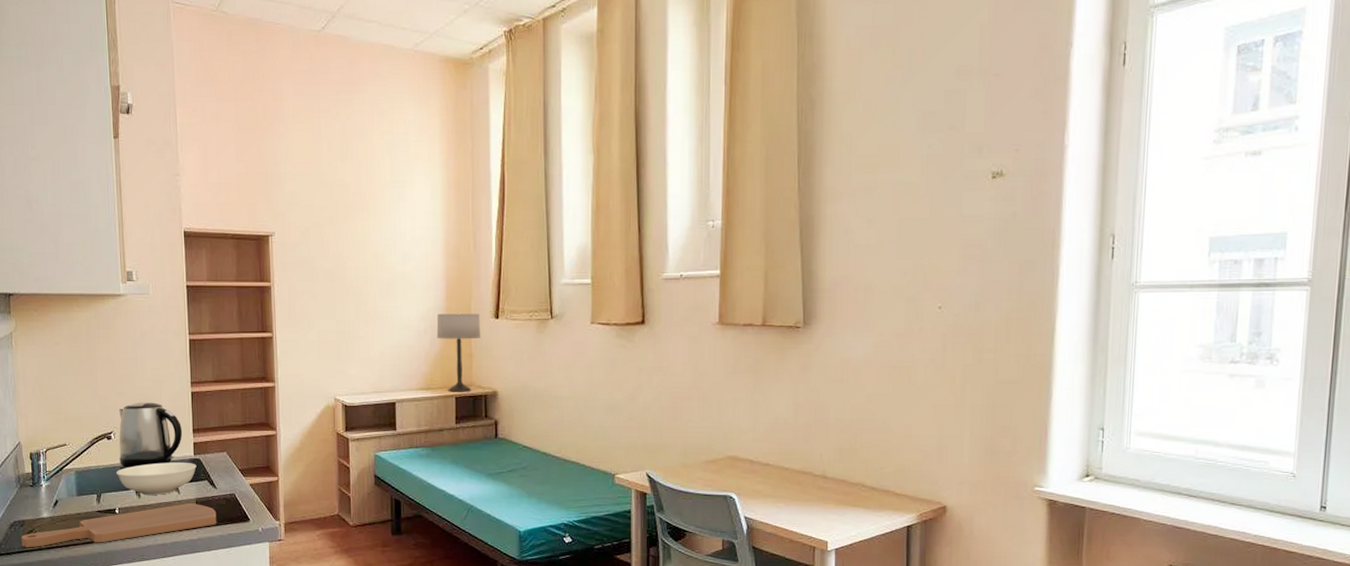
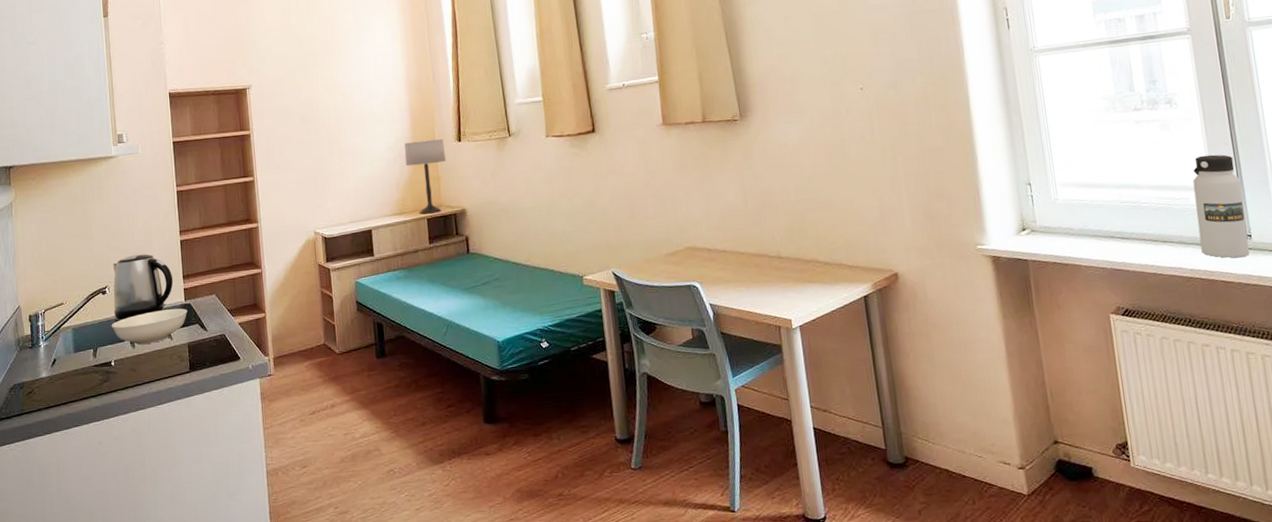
cutting board: present [21,502,217,548] -> none [21,347,209,410]
water bottle: none [1270,418,1328,529] -> present [1192,154,1250,258]

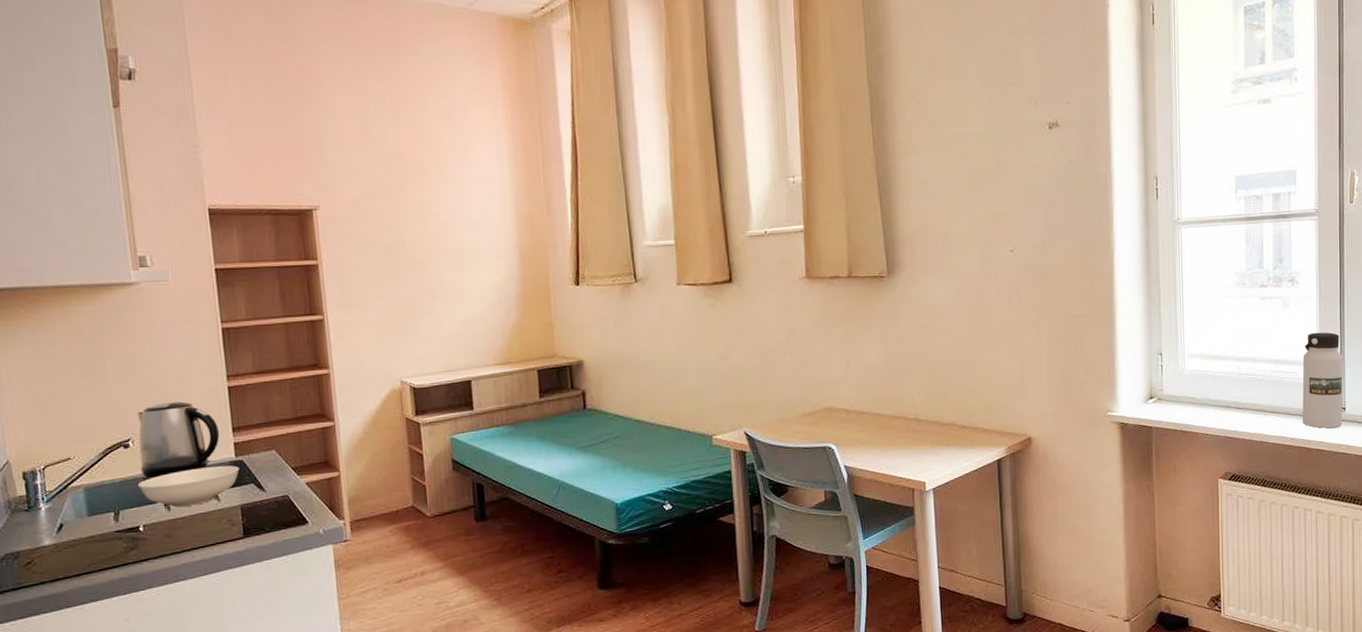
table lamp: present [404,139,447,214] -> none [511,281,562,365]

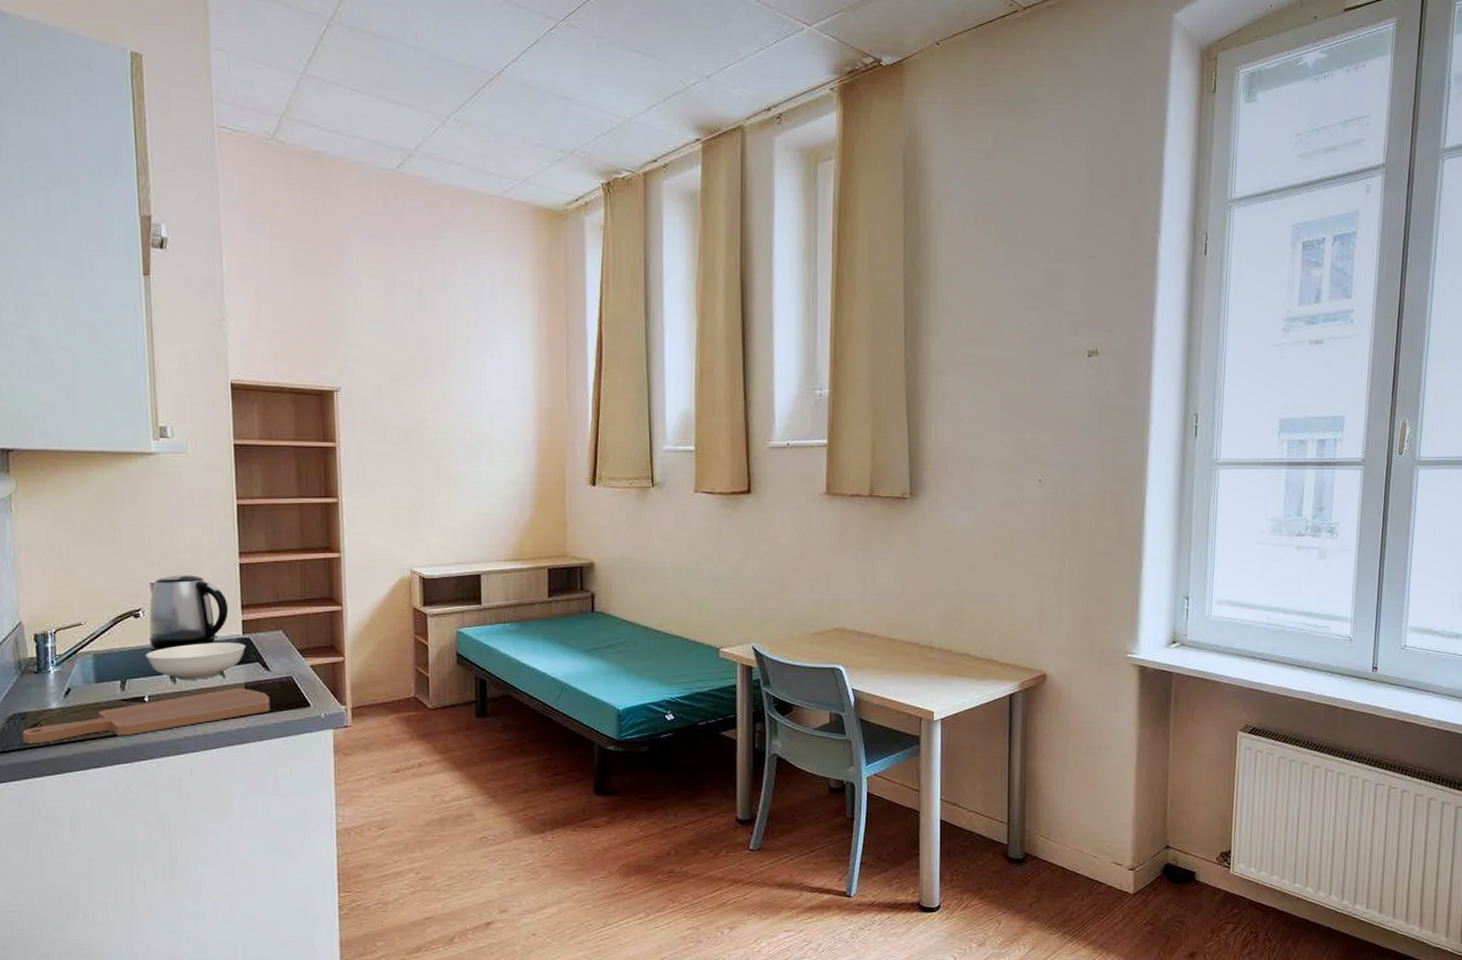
cutting board: none [16,510,268,584] -> present [22,687,271,745]
water bottle: present [1302,332,1343,429] -> none [1331,587,1379,688]

